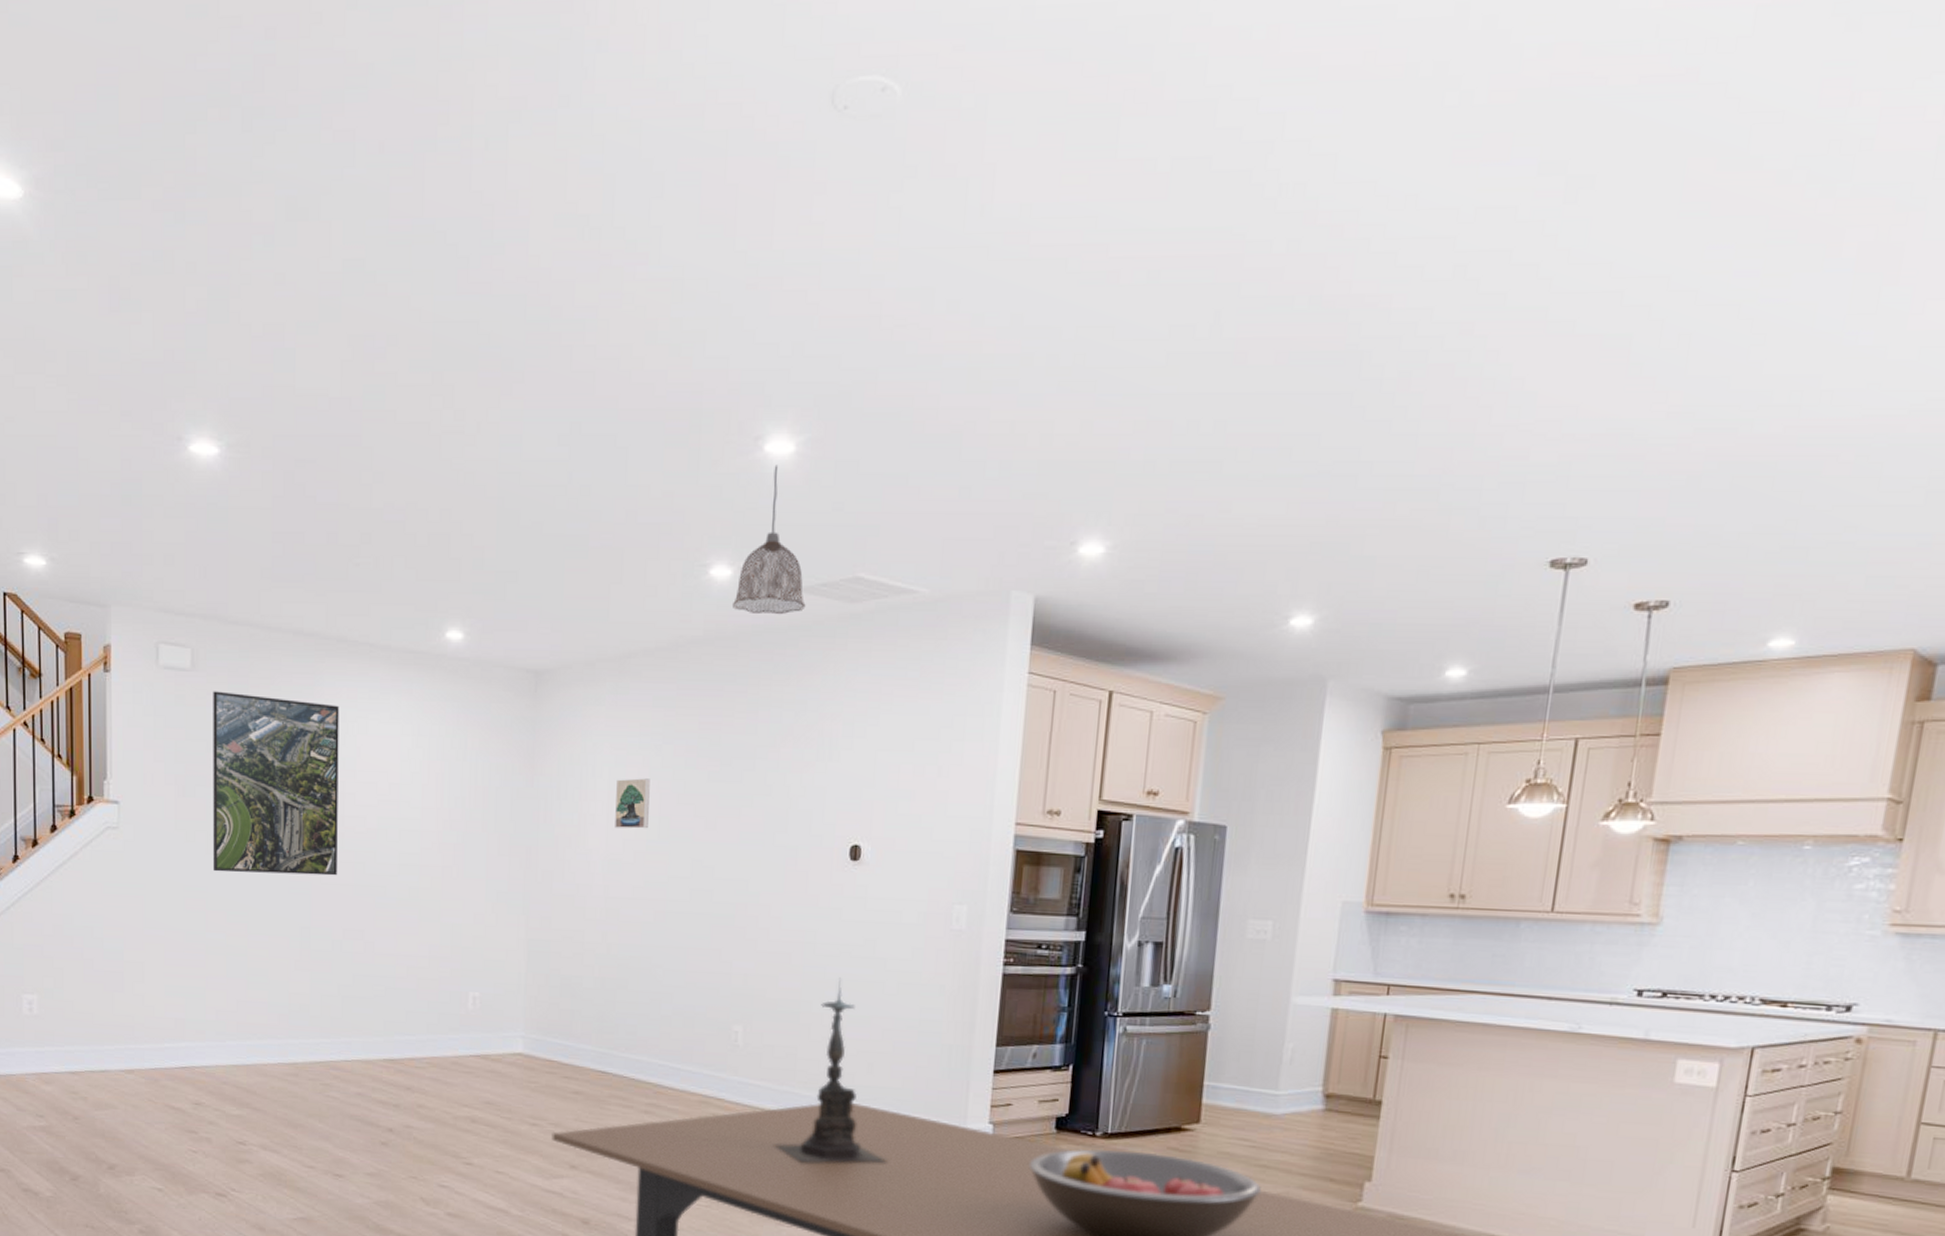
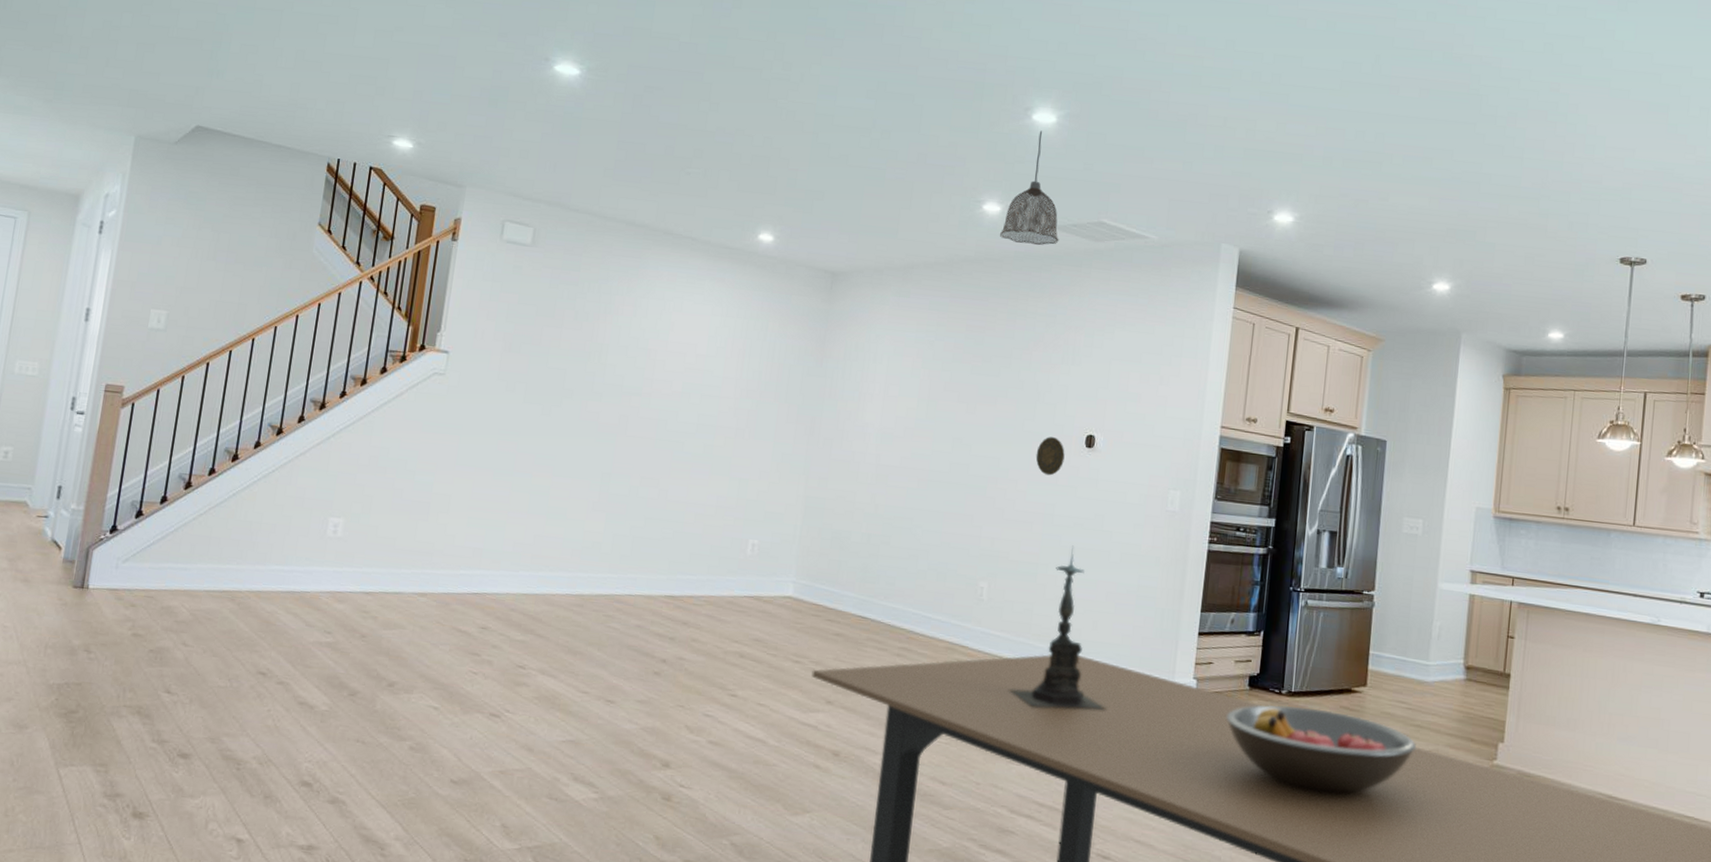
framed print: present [212,691,339,876] -> none [527,265,660,430]
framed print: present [615,778,650,829] -> none [889,366,923,409]
decorative plate: none [790,851,826,897] -> present [1035,437,1065,476]

